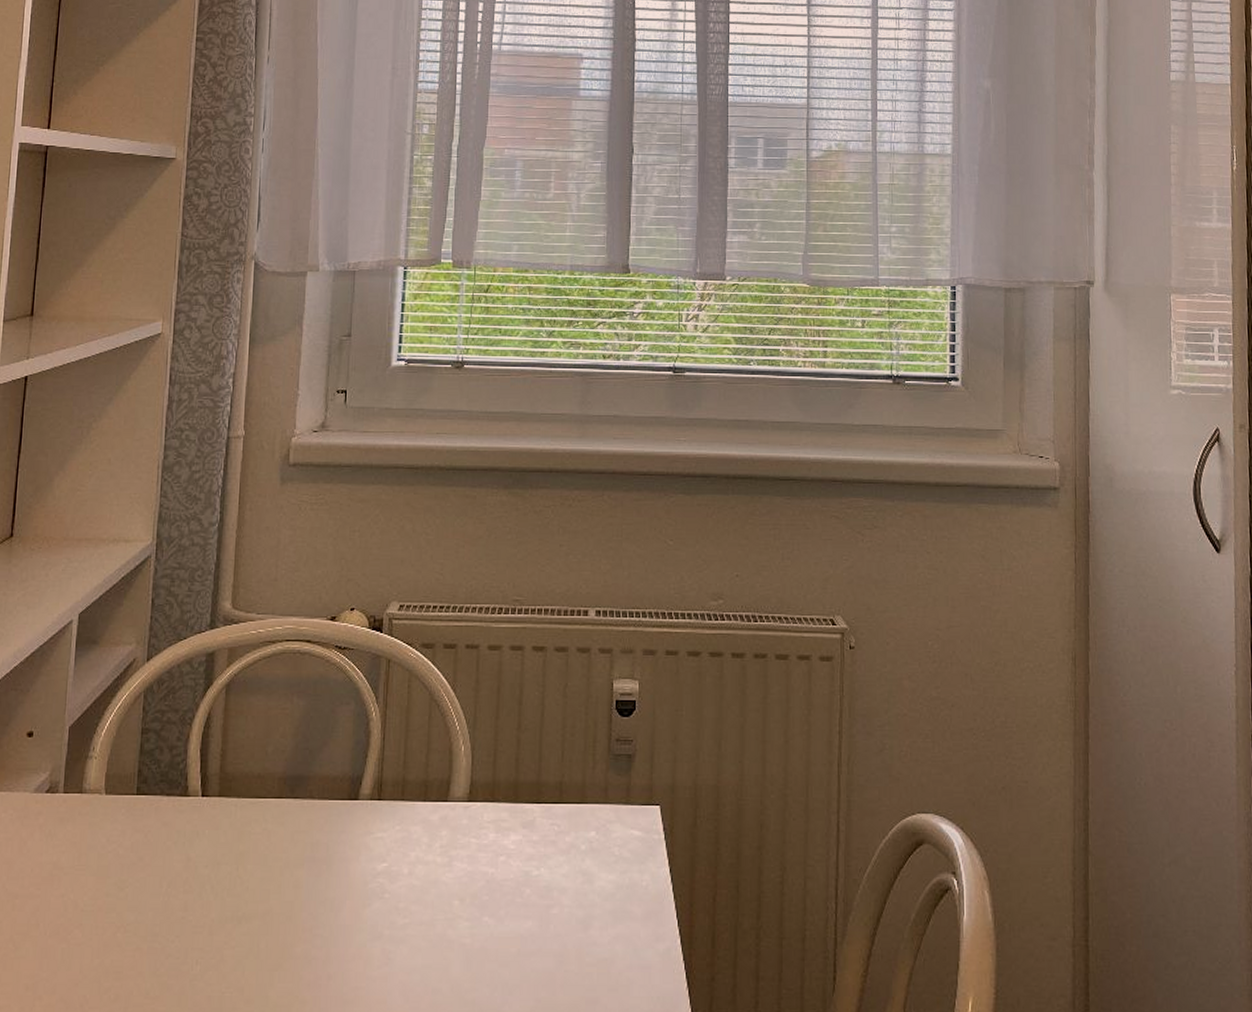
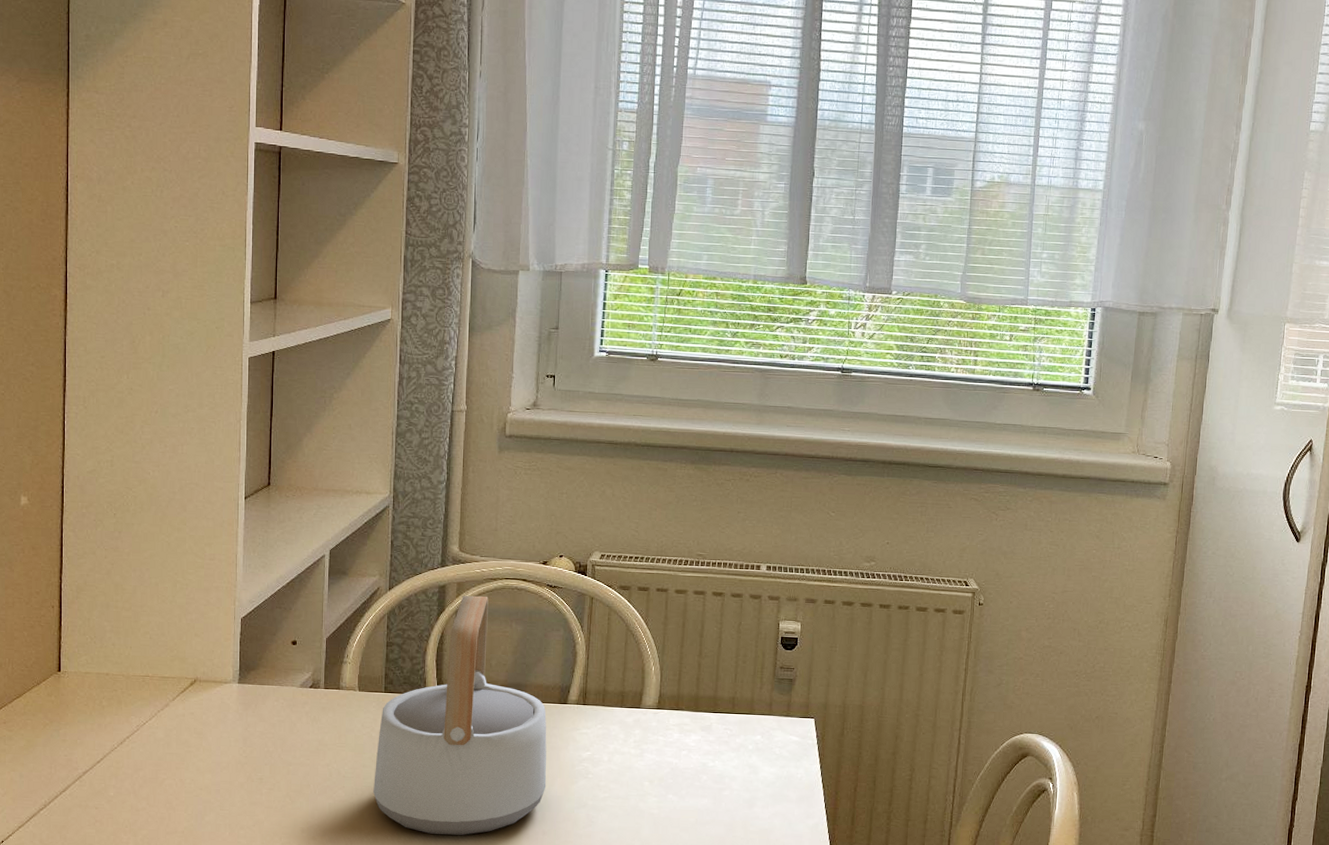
teapot: none [117,663,334,985] -> present [373,595,547,835]

